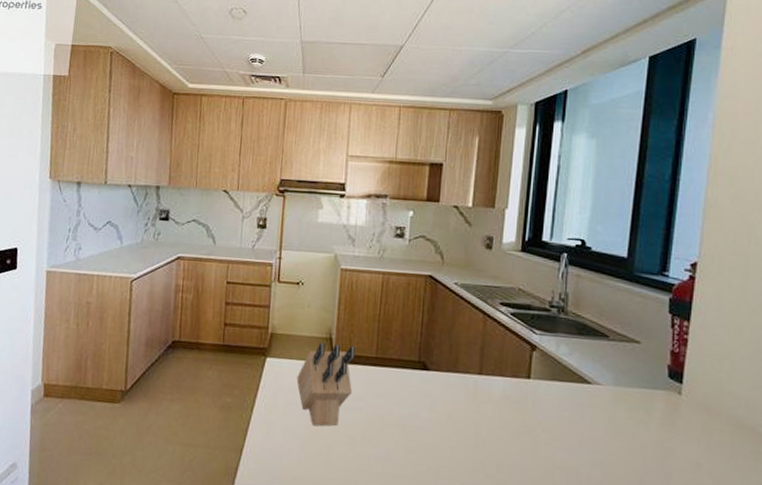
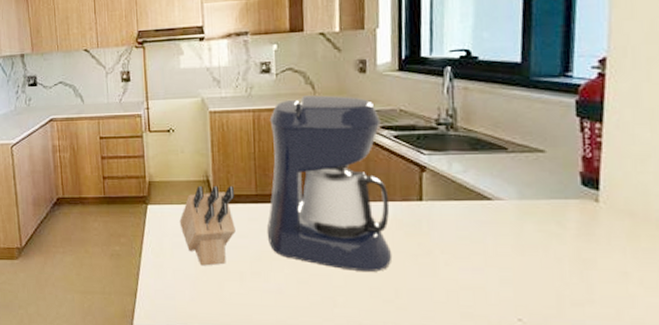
coffee maker: none [382,264,501,446] -> present [267,95,393,272]

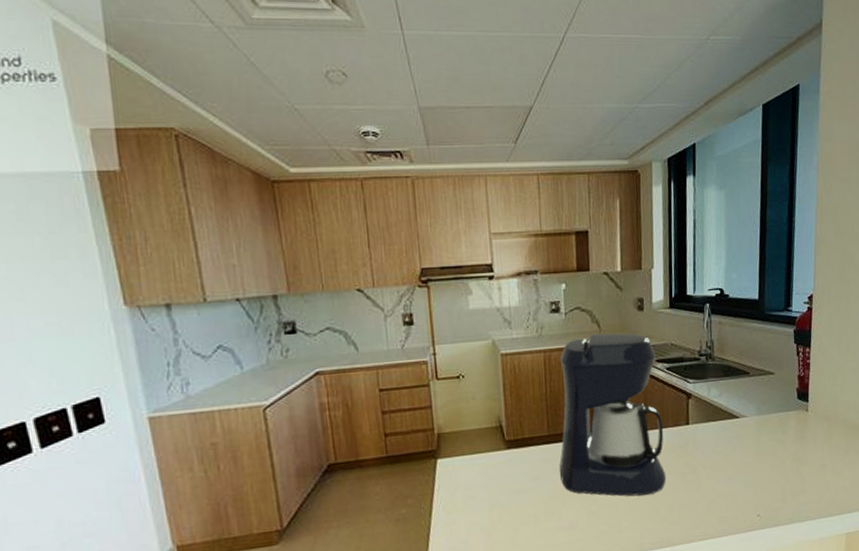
knife block: present [179,186,236,266] -> none [472,429,530,515]

